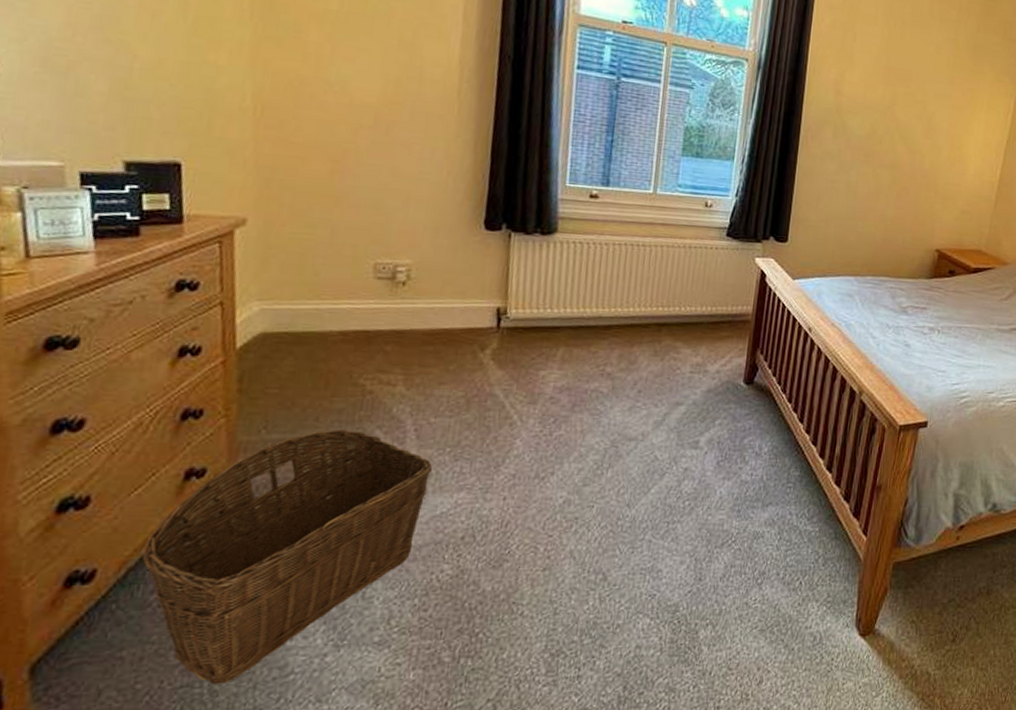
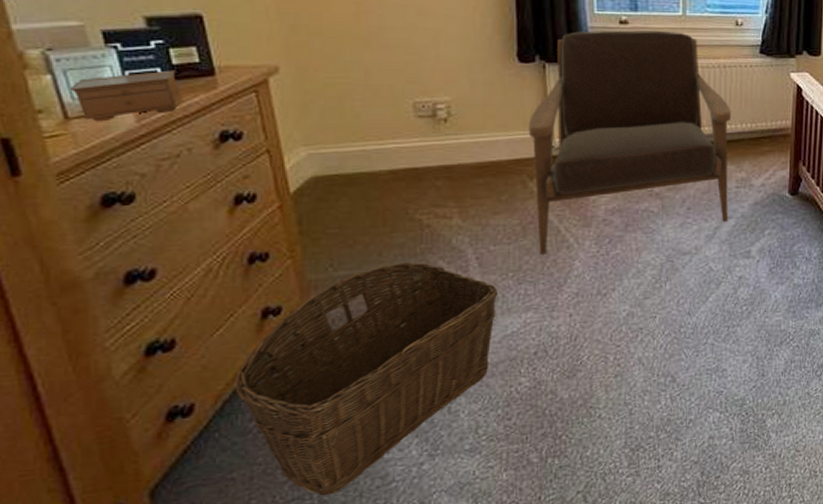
jewelry box: none [37,215,147,263] -> present [70,70,183,122]
armchair: none [480,203,693,430] -> present [528,30,732,254]

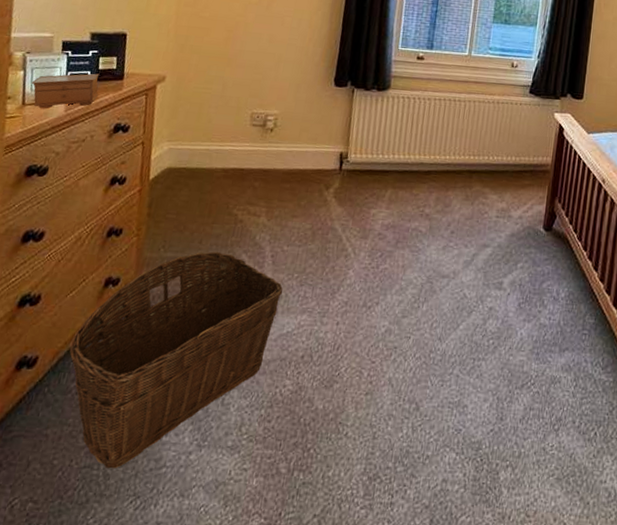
armchair: present [528,30,732,254] -> none [322,63,500,260]

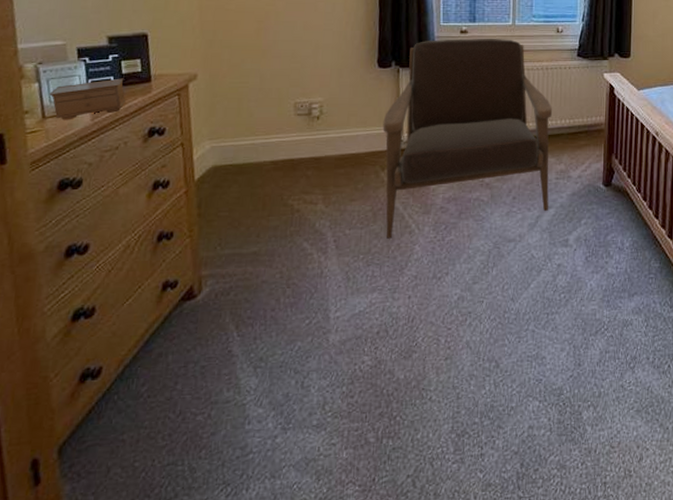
wicker basket: present [69,251,283,469] -> none [134,243,350,463]
armchair: none [322,63,500,260] -> present [382,39,553,239]

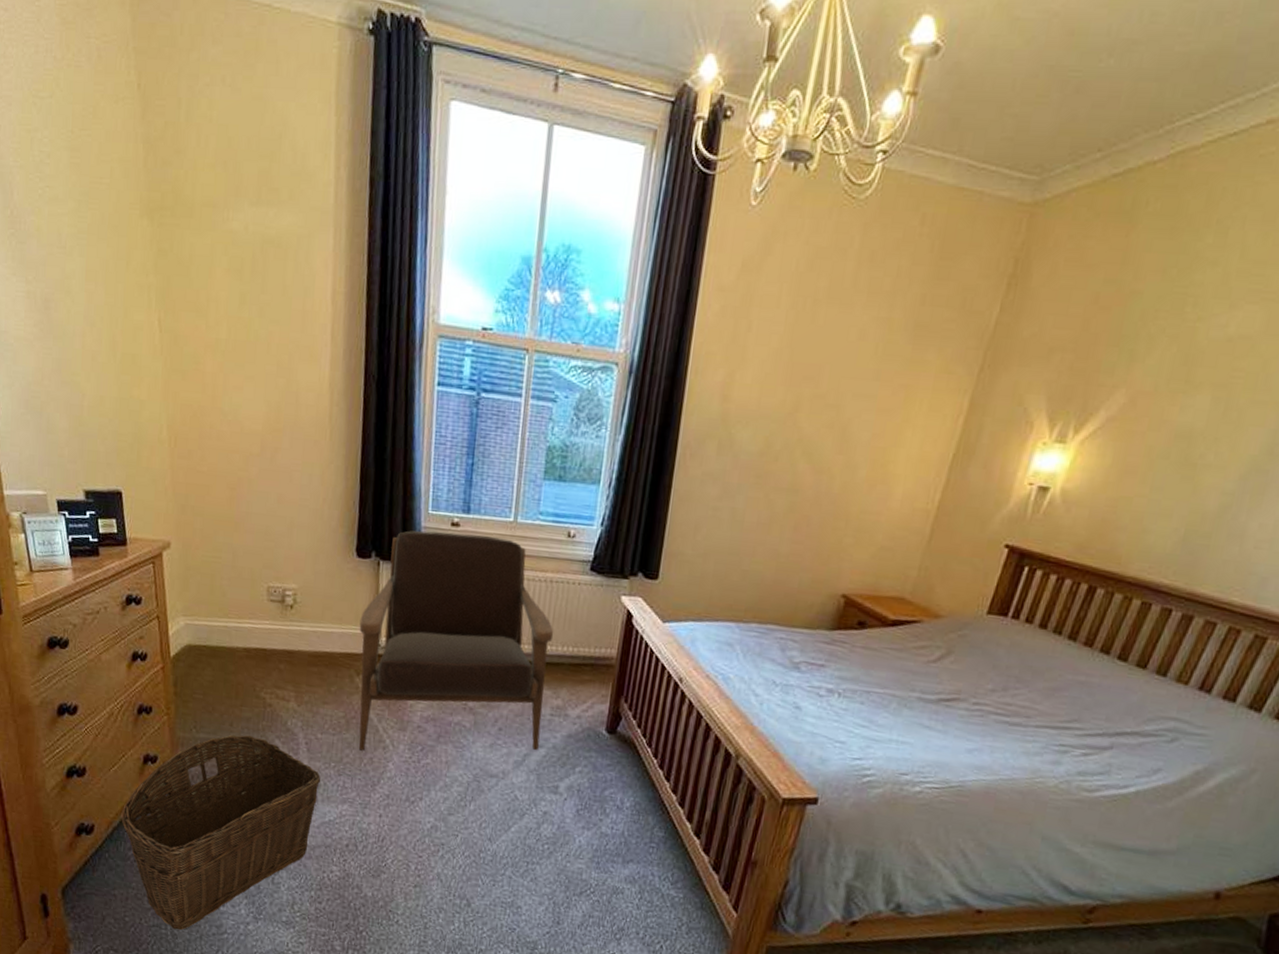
jewelry box: present [49,78,126,120] -> none [35,537,104,577]
wicker basket: none [134,243,350,463] -> present [121,734,321,931]

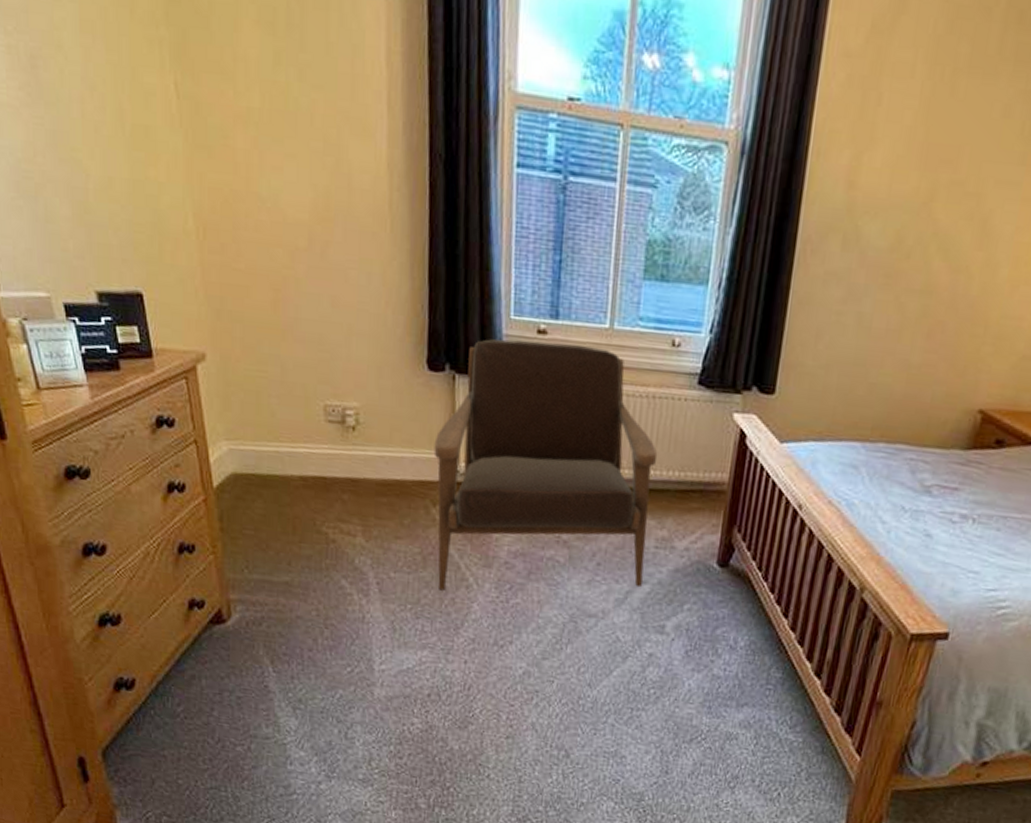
wicker basket: present [121,734,321,931] -> none [166,575,397,792]

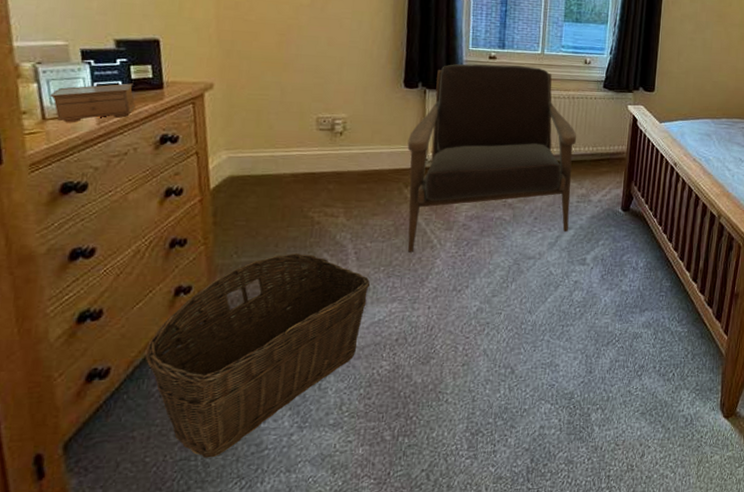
jewelry box: none [40,348,127,396] -> present [50,83,136,123]
wicker basket: none [166,575,397,792] -> present [145,253,371,458]

